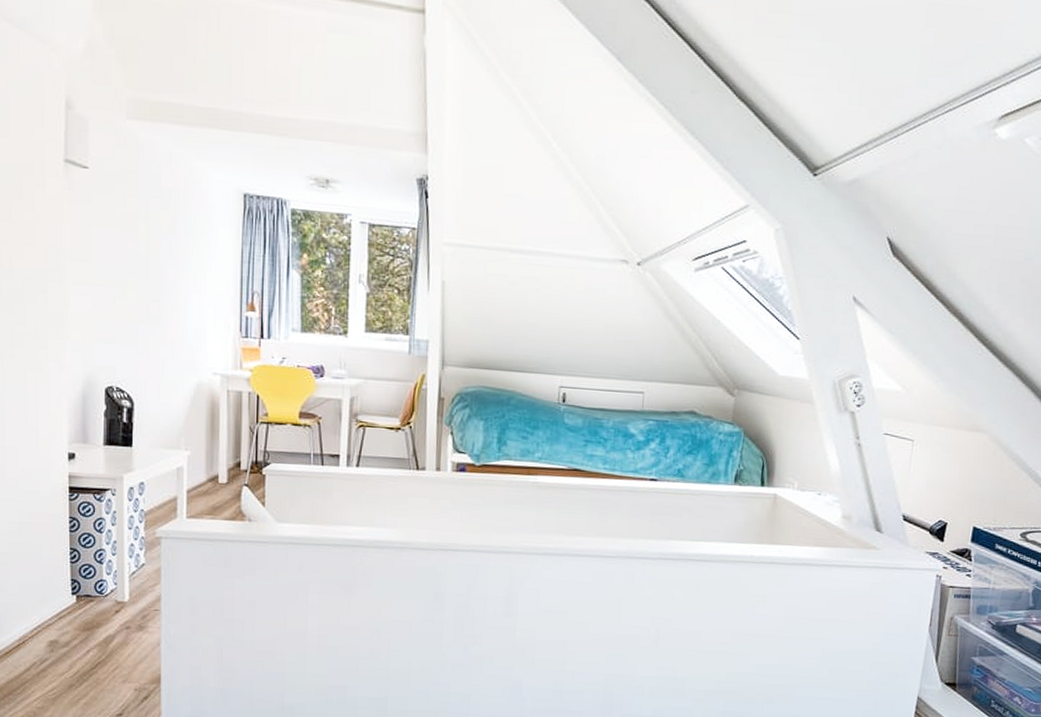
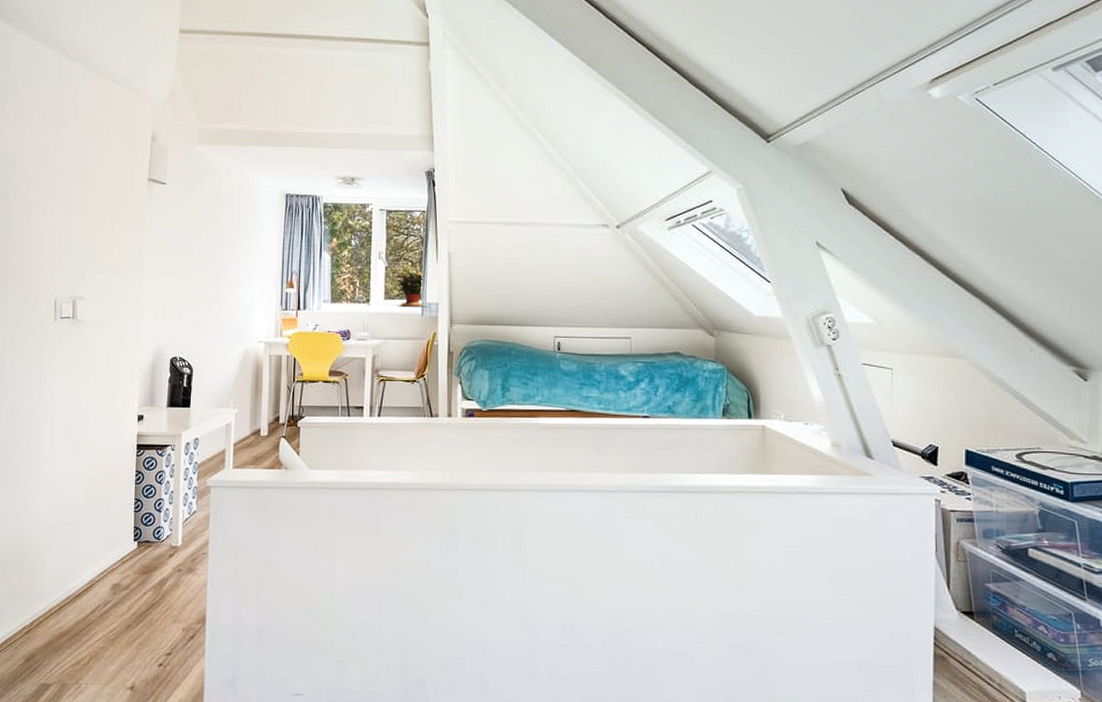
flower arrangement: none [377,295,417,345] -> present [394,267,429,307]

